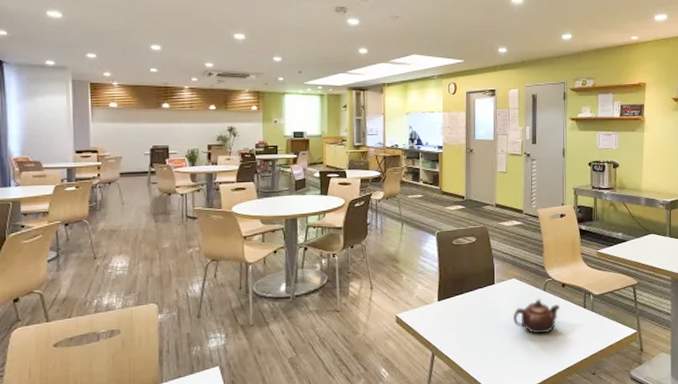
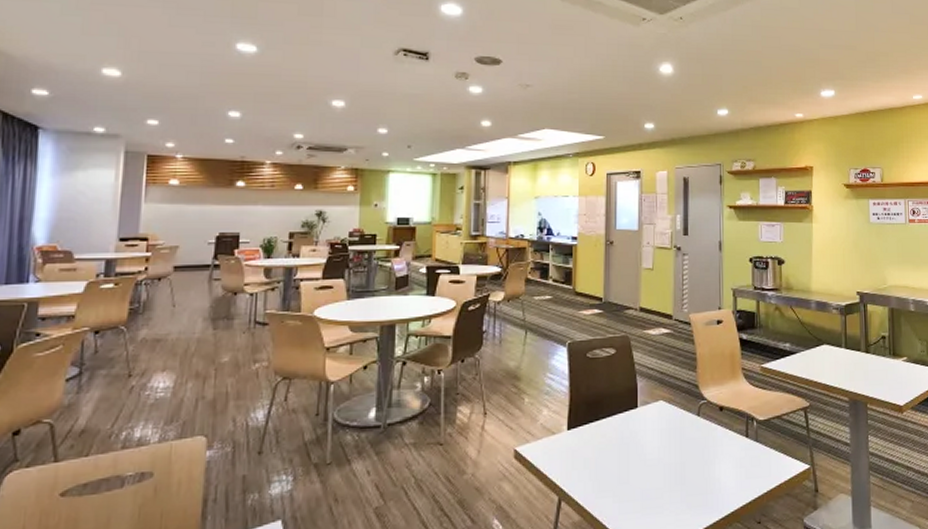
teapot: present [513,299,560,334] -> none [660,426,718,472]

